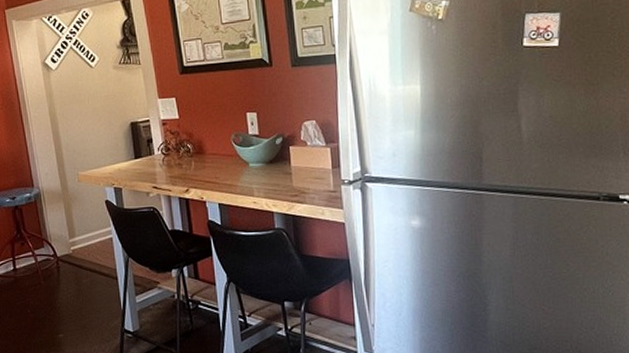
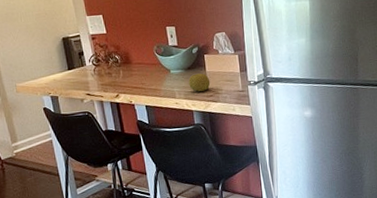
fruit: none [270,168,296,190] -> present [188,73,211,92]

